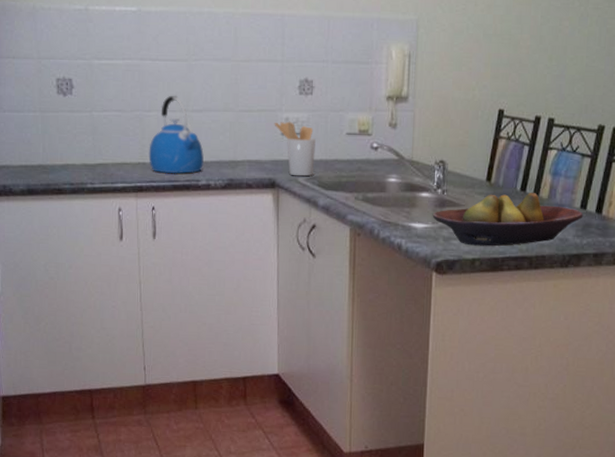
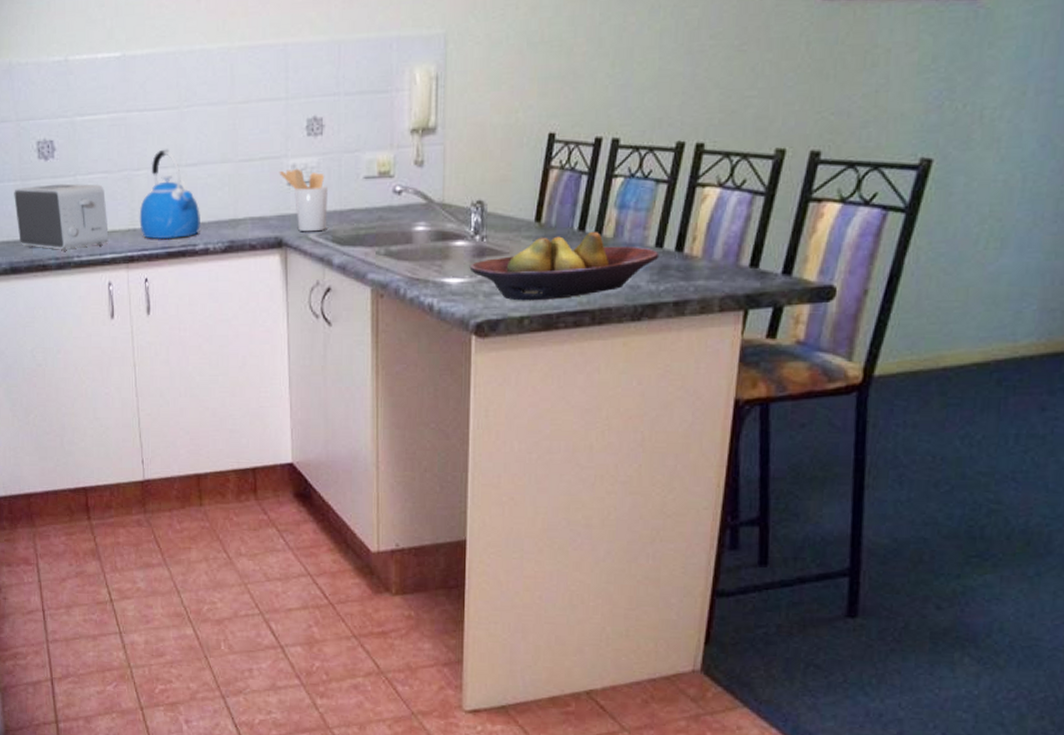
toaster: none [33,117,120,178] -> present [14,183,109,251]

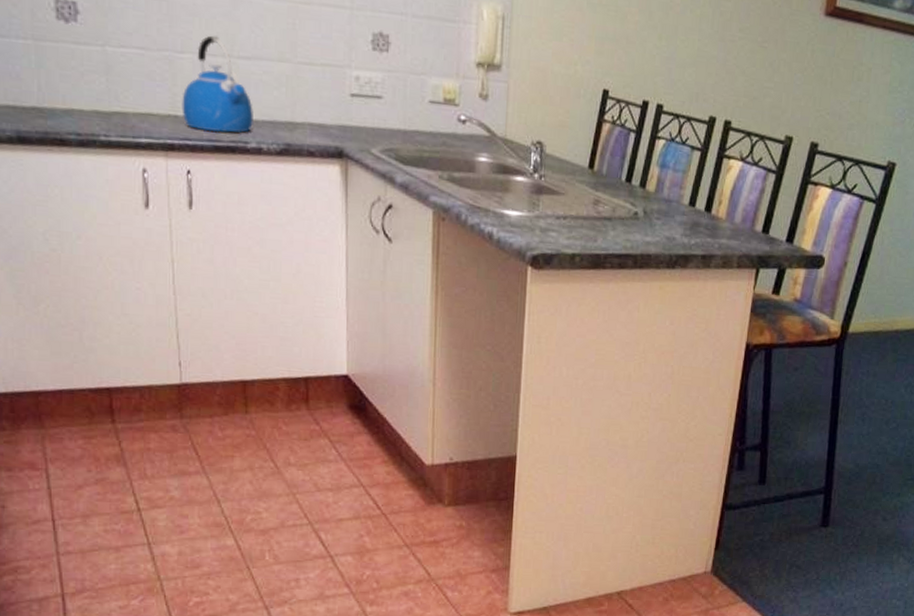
toaster: present [14,183,109,251] -> none [23,47,144,128]
utensil holder: present [279,168,328,232] -> none [341,80,392,148]
fruit bowl: present [469,231,660,301] -> none [528,183,692,242]

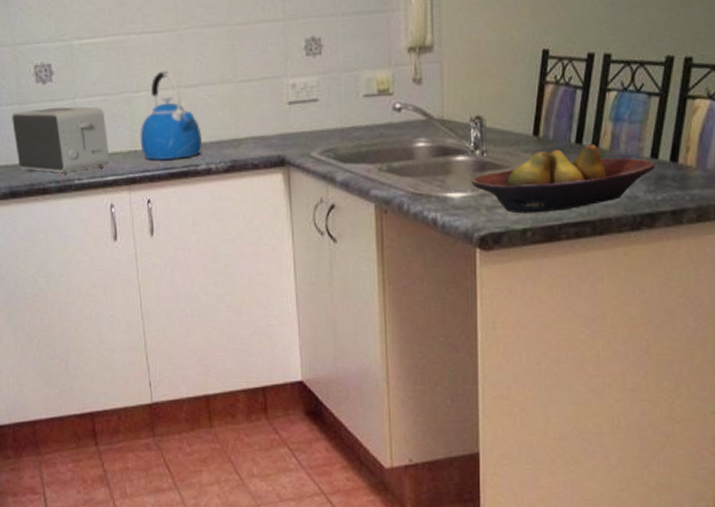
toaster: none [23,47,144,128] -> present [12,106,110,174]
fruit bowl: none [528,183,692,242] -> present [471,143,655,214]

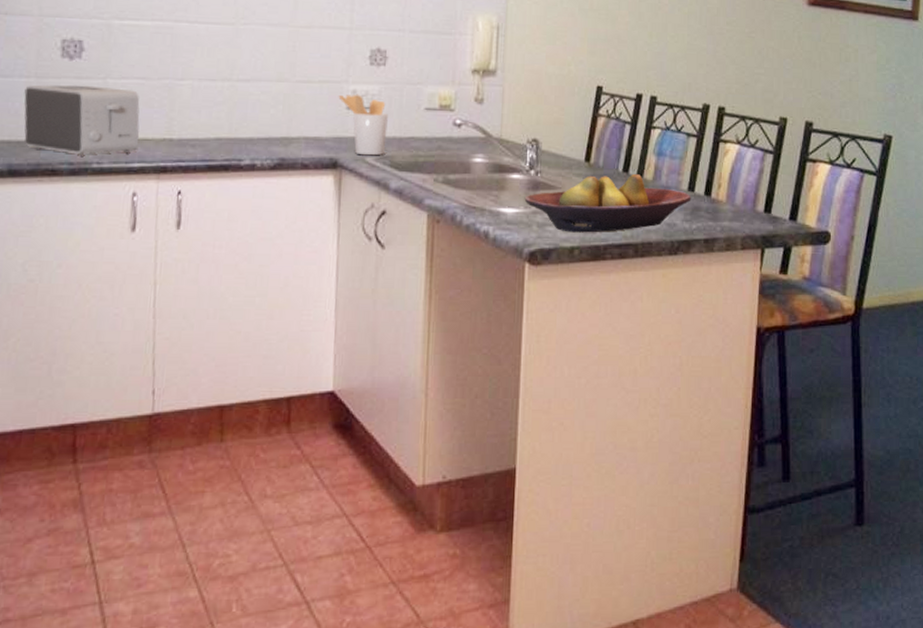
kettle: present [140,70,202,161] -> none [177,62,249,153]
utensil holder: none [279,87,329,150] -> present [338,94,388,156]

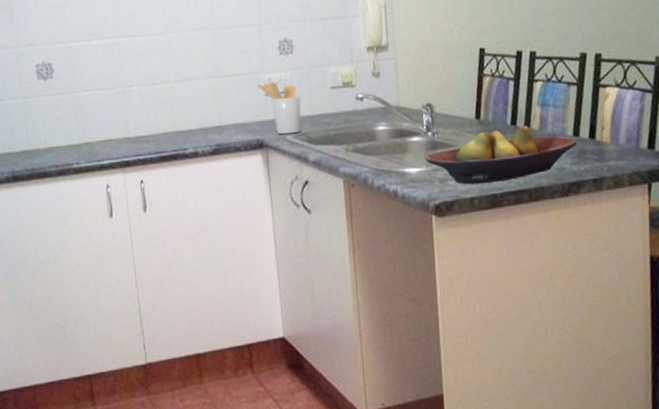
toaster: present [24,85,140,156] -> none [15,100,106,159]

